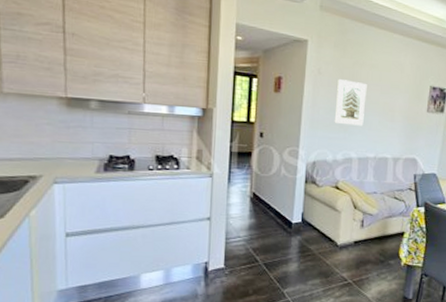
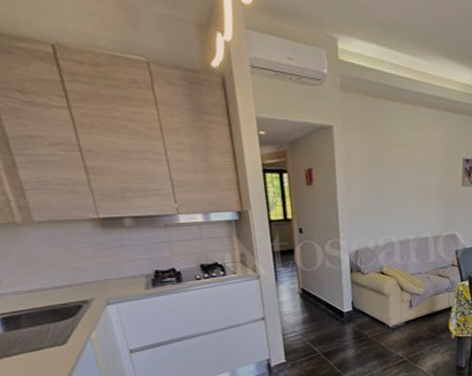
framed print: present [334,79,367,126] -> none [369,163,400,210]

